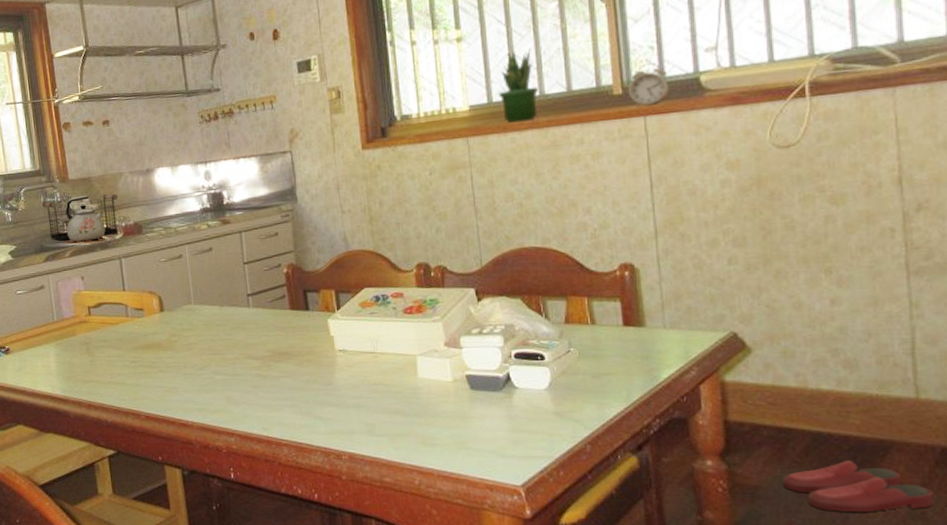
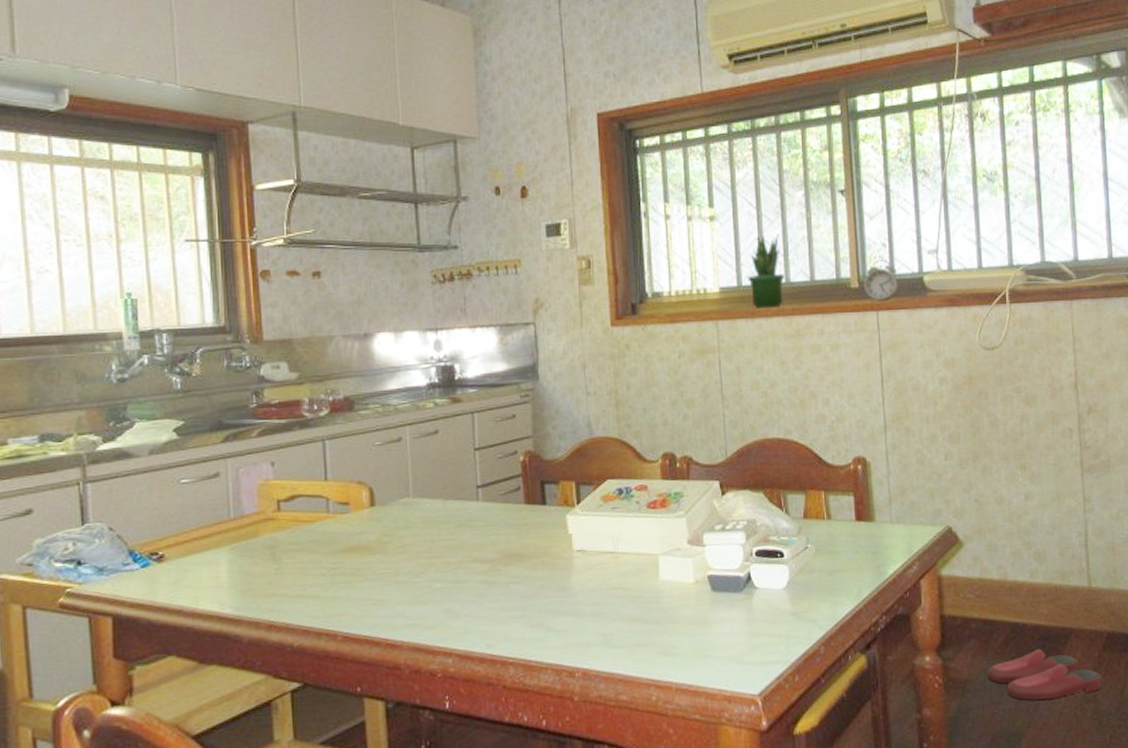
dish rack: present [42,194,118,241] -> none [225,361,326,417]
kettle: present [65,196,106,242] -> none [255,362,307,419]

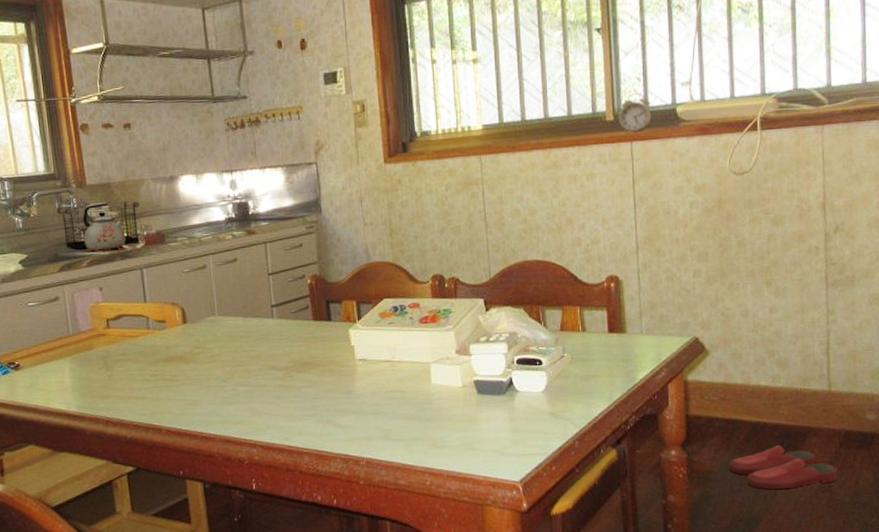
dish rack: none [225,361,326,417] -> present [57,201,139,250]
kettle: none [255,362,307,419] -> present [82,203,126,251]
planter: present [748,234,784,308] -> none [509,73,543,143]

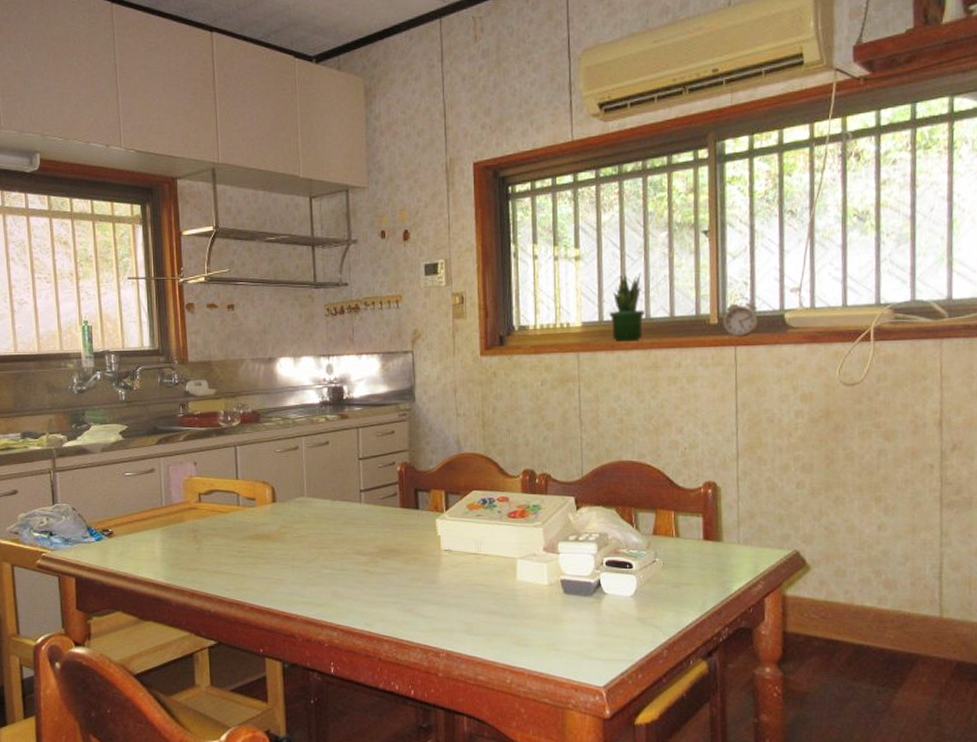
dish rack: present [57,201,139,250] -> none [158,380,237,424]
kettle: present [82,203,126,251] -> none [182,380,223,426]
planter: none [509,73,543,143] -> present [609,272,644,342]
slippers: present [729,444,838,490] -> none [828,670,948,719]

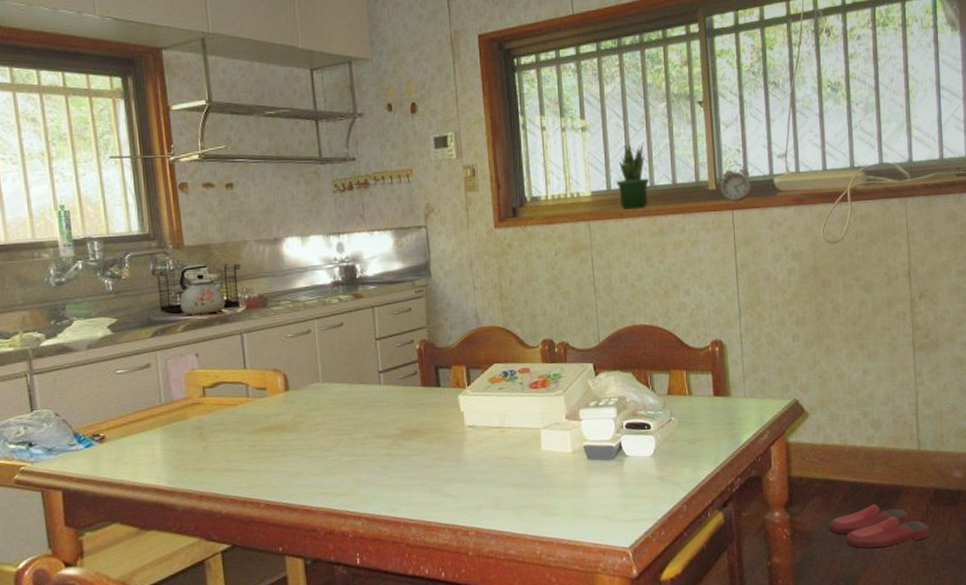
dish rack: none [158,380,237,424] -> present [151,263,241,314]
kettle: none [182,380,223,426] -> present [179,265,226,315]
slippers: none [828,670,948,719] -> present [829,503,929,548]

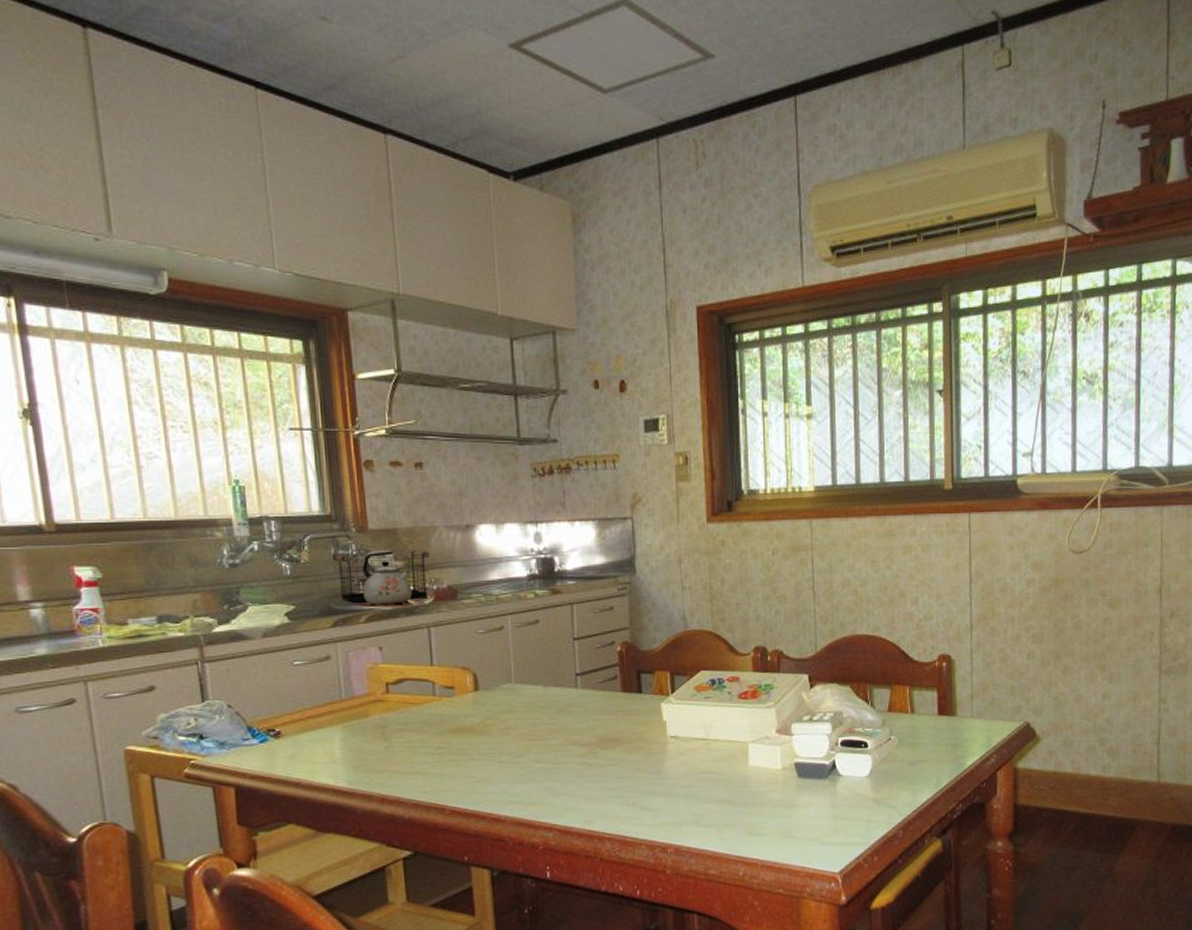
planter: present [616,142,649,210] -> none [843,433,879,508]
alarm clock: present [720,164,751,202] -> none [957,462,992,504]
slippers: present [829,503,929,548] -> none [1055,837,1164,885]

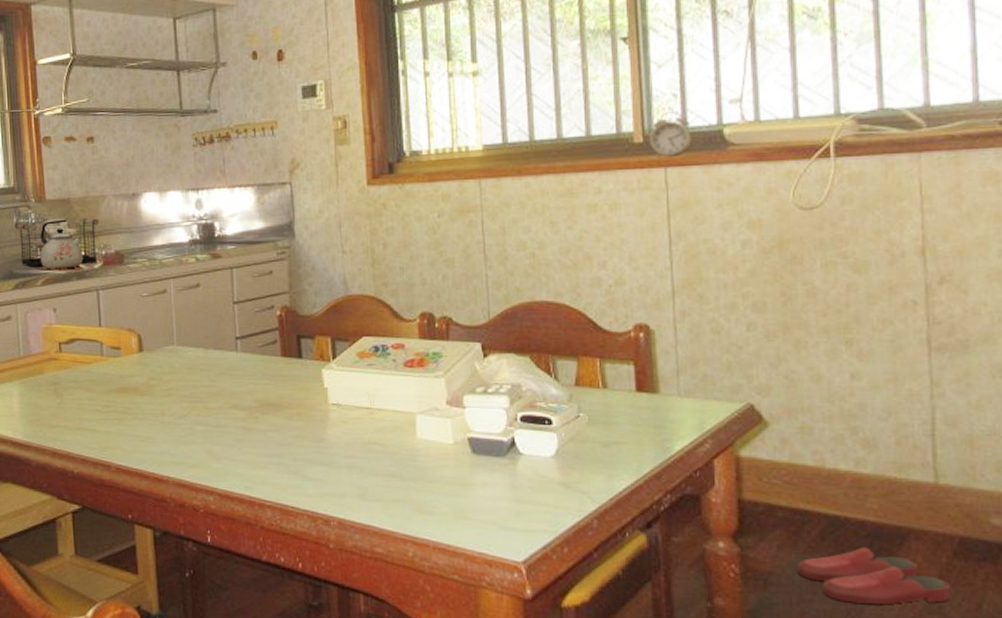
alarm clock: none [957,462,992,504] -> present [649,112,692,158]
slippers: none [1055,837,1164,885] -> present [797,547,951,605]

